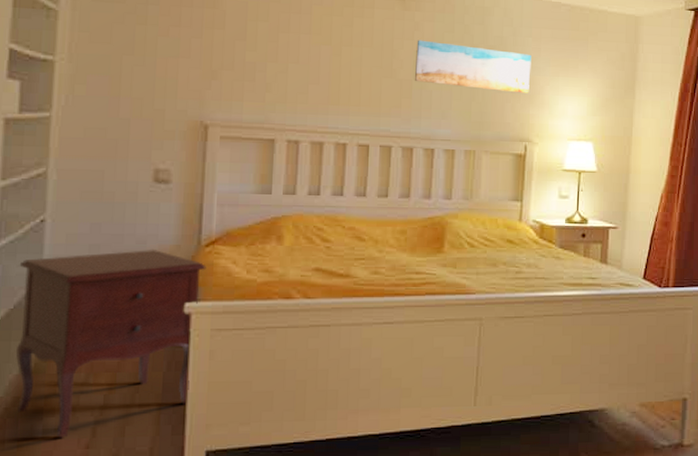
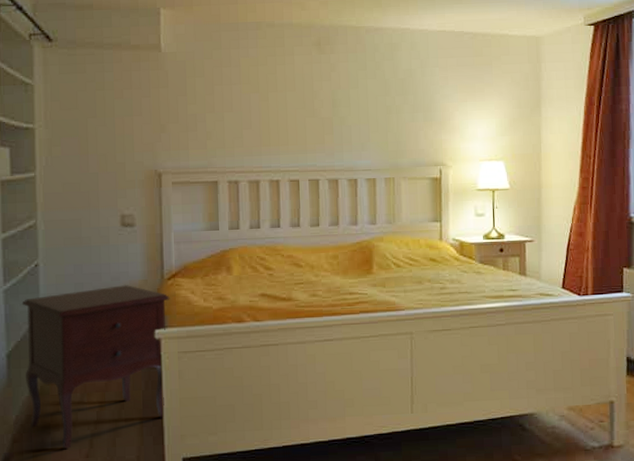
wall art: present [414,40,531,93] -> none [334,79,440,121]

